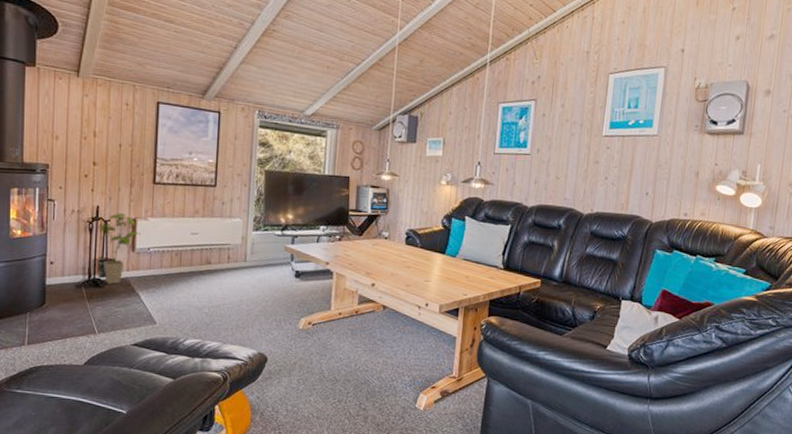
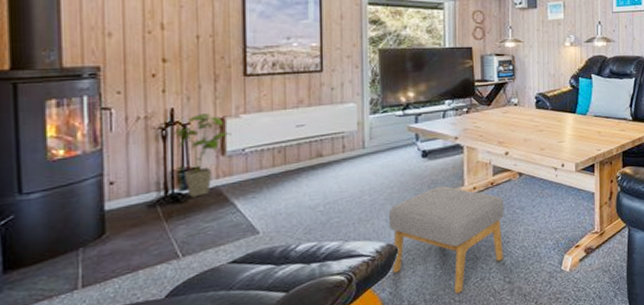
footstool: none [261,306,366,410] -> present [388,186,504,294]

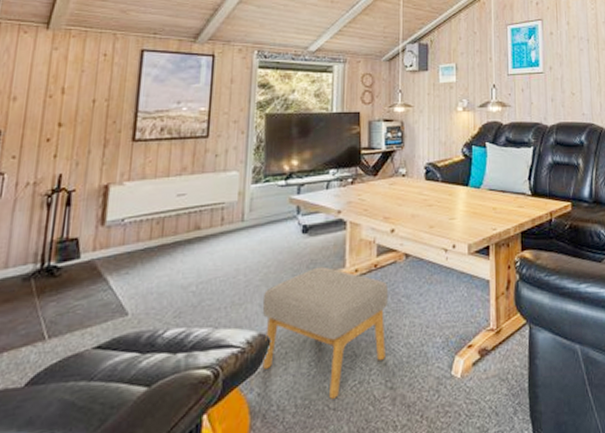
house plant: present [172,113,231,198] -> none [57,180,113,272]

